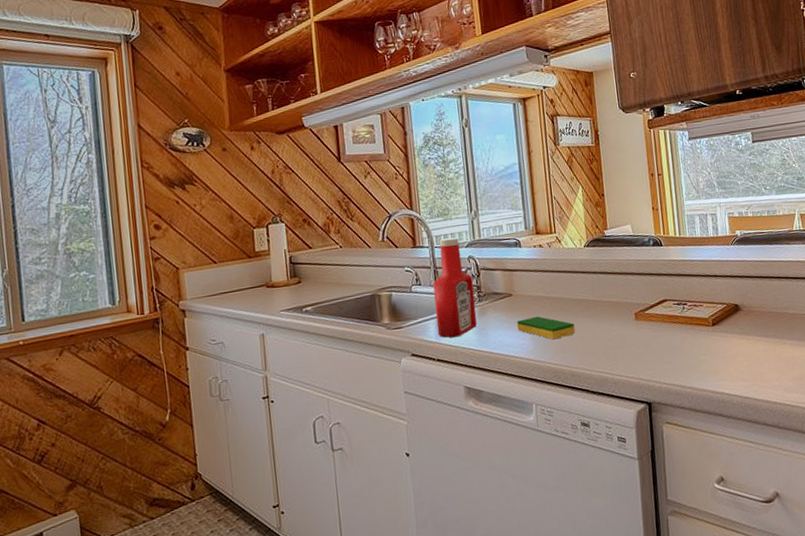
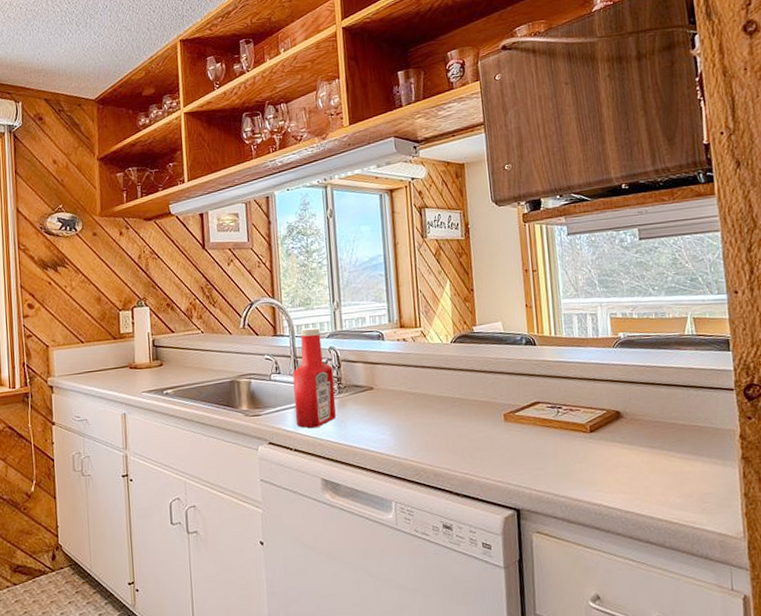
dish sponge: present [517,316,575,340] -> none [378,411,439,437]

